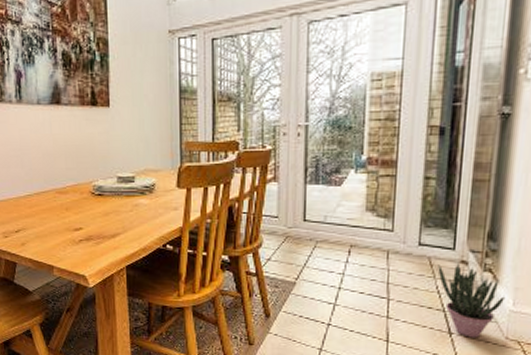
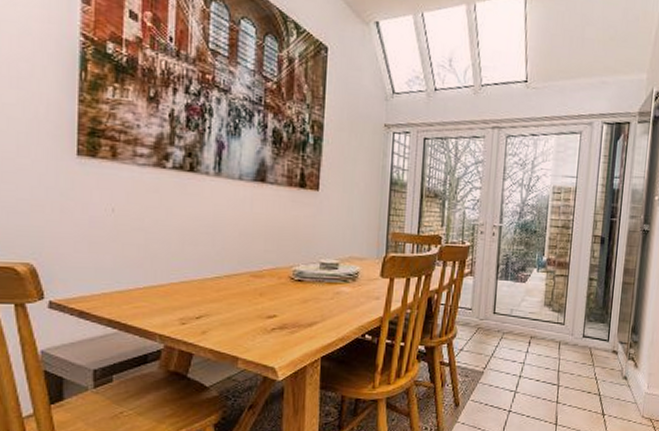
potted plant: present [438,262,505,338] -> none [596,352,642,418]

